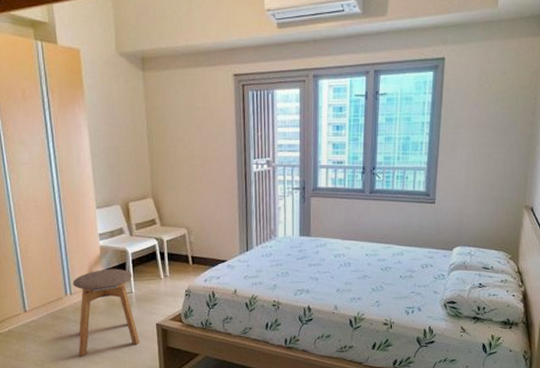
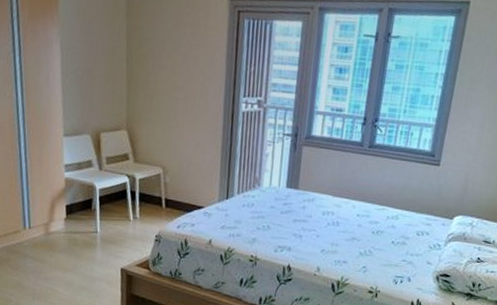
stool: present [72,269,140,356] -> none [32,203,102,296]

